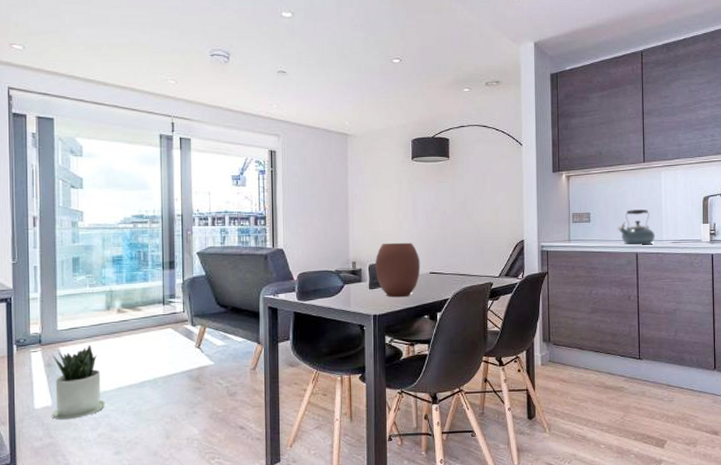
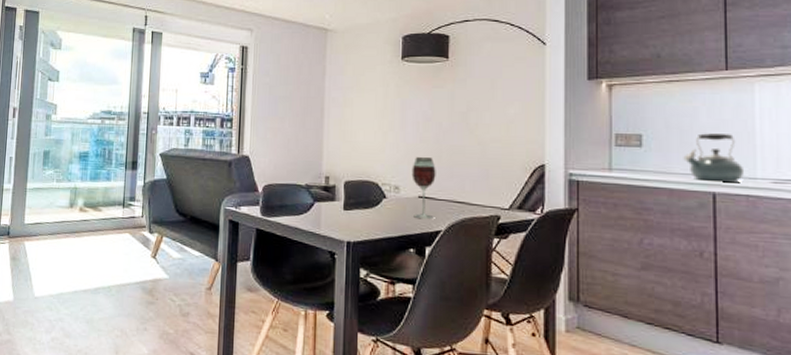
planter: present [51,344,106,420] -> none [11,241,62,318]
vase: present [375,242,420,298] -> none [352,156,407,224]
wineglass: none [423,240,443,291] -> present [411,157,436,220]

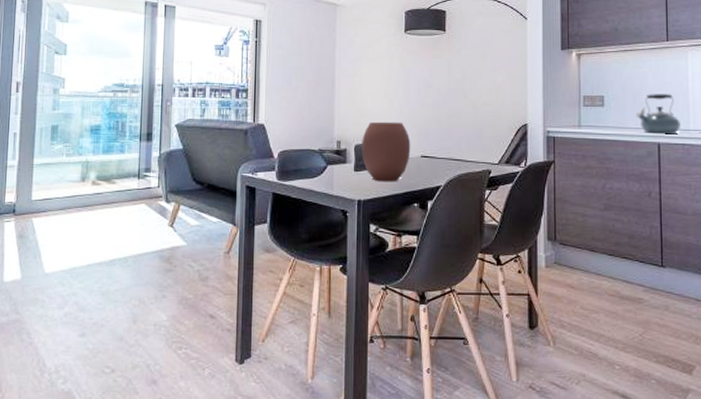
vase: none [352,156,407,224] -> present [362,121,411,182]
wineglass: present [411,157,436,220] -> none [415,121,436,177]

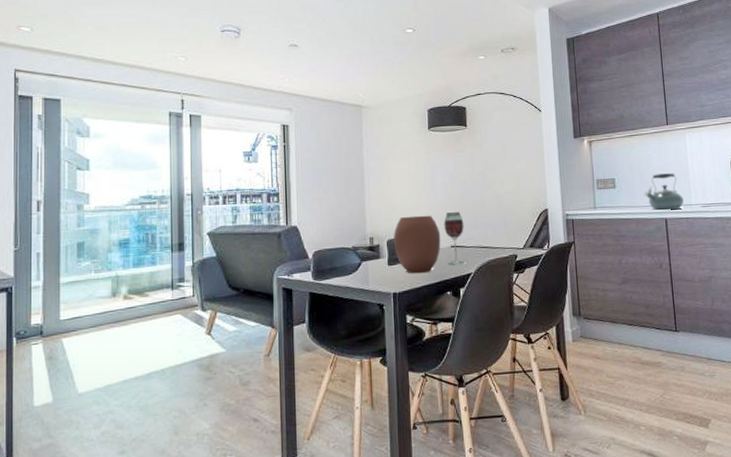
wineglass: none [415,121,436,177] -> present [444,212,465,266]

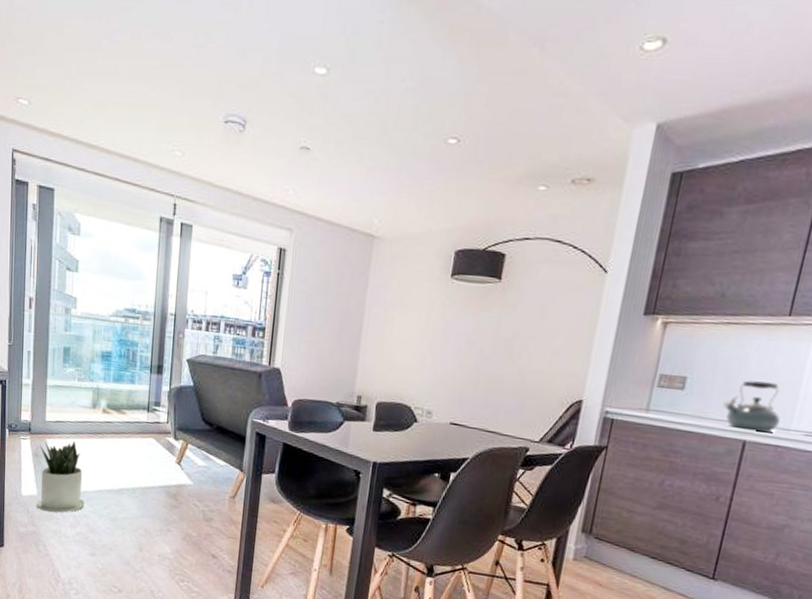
planter: none [51,334,111,418] -> present [35,441,86,513]
vase: present [394,215,441,274] -> none [383,378,441,448]
wineglass: present [444,212,465,266] -> none [442,383,472,447]

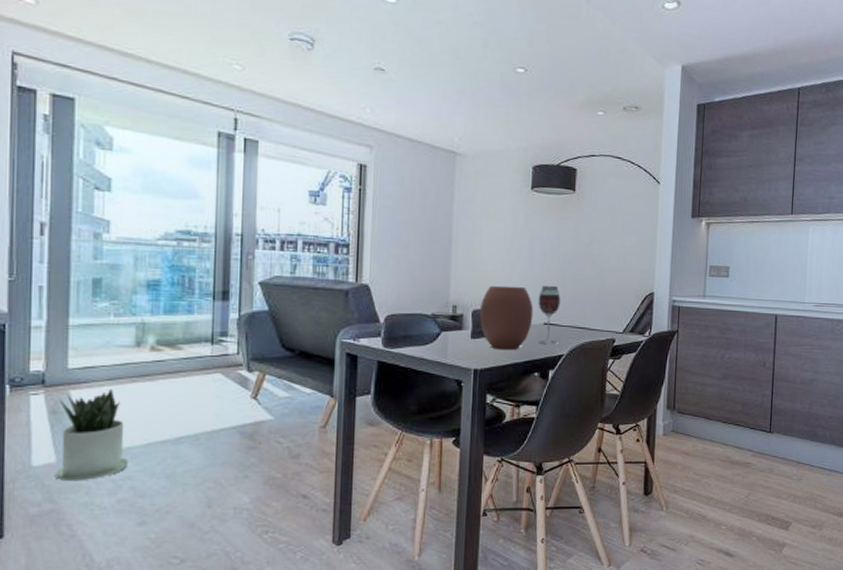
vase: none [383,378,441,448] -> present [480,285,534,351]
wineglass: none [442,383,472,447] -> present [538,286,561,345]
kettle: present [722,380,780,433] -> none [757,266,797,307]

